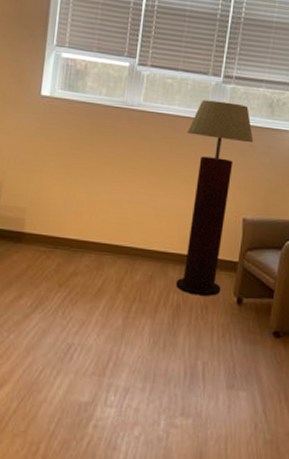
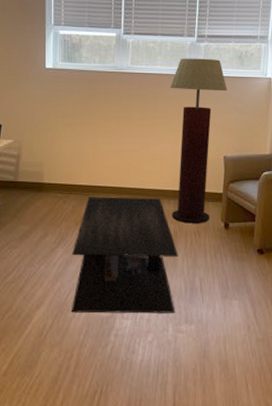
coffee table: none [42,253,180,403] -> present [71,196,179,314]

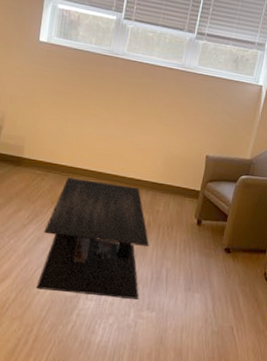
floor lamp: present [170,58,228,223] -> none [148,52,219,217]

